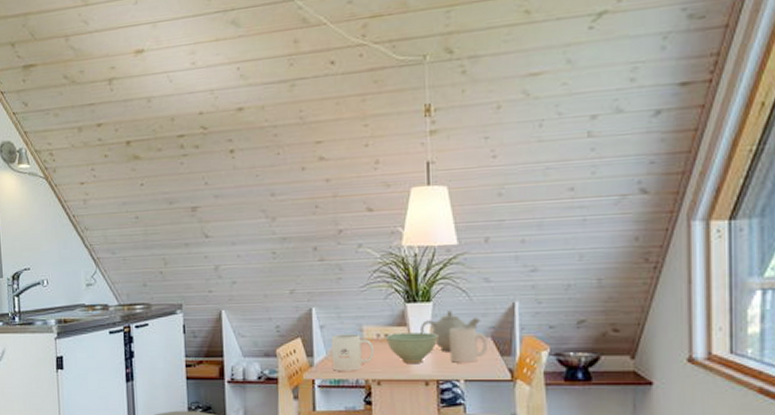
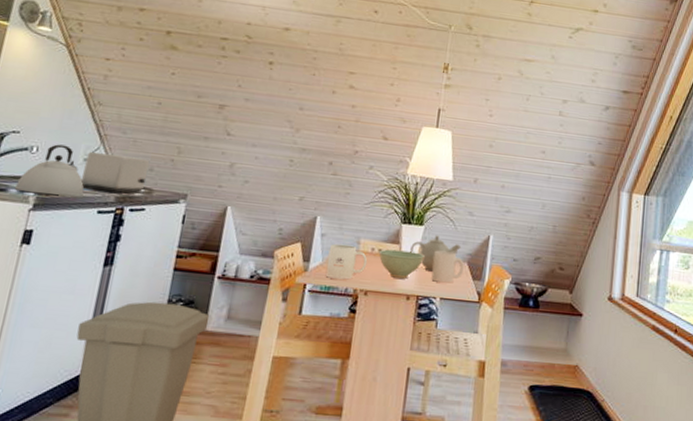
kettle: none [38,274,94,323] -> present [14,144,85,197]
toaster: none [88,275,143,313] -> present [80,152,150,194]

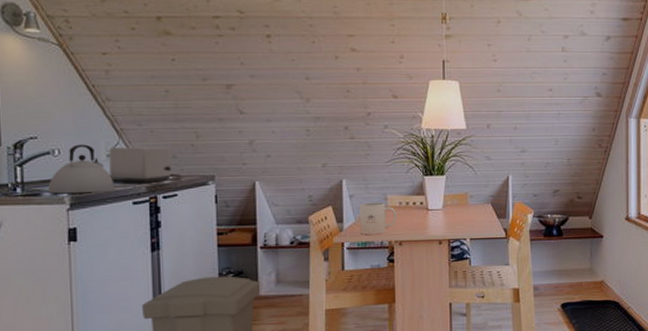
bowl: present [378,249,425,279] -> none [406,200,450,226]
teapot: present [410,235,462,272] -> none [436,182,484,216]
cup: present [431,250,464,284] -> none [459,196,488,225]

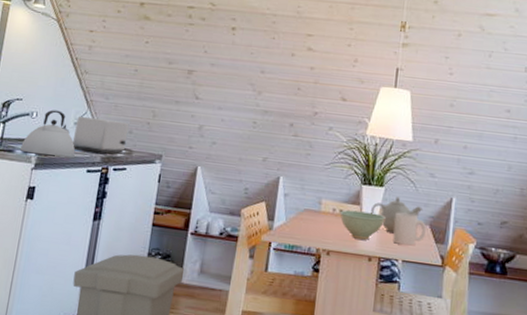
mug: present [359,202,398,236] -> none [289,203,329,240]
bowl: none [406,200,450,226] -> present [339,210,386,240]
teapot: none [436,182,484,216] -> present [371,196,423,234]
cup: none [459,196,488,225] -> present [393,212,426,246]

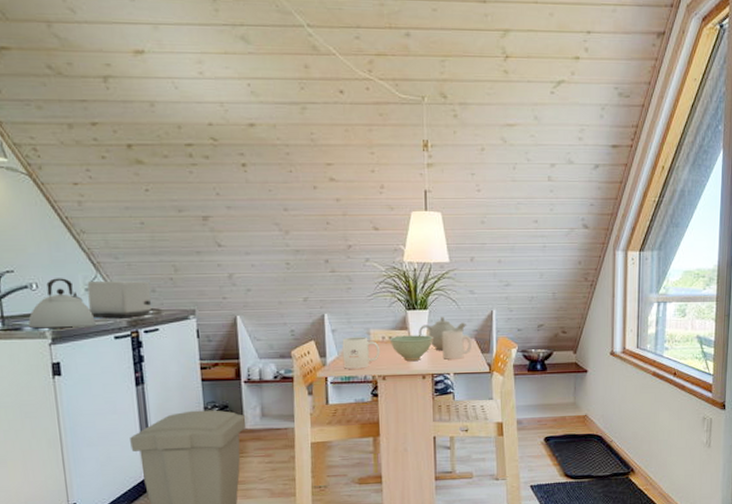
mug: none [289,203,329,240] -> present [342,336,381,370]

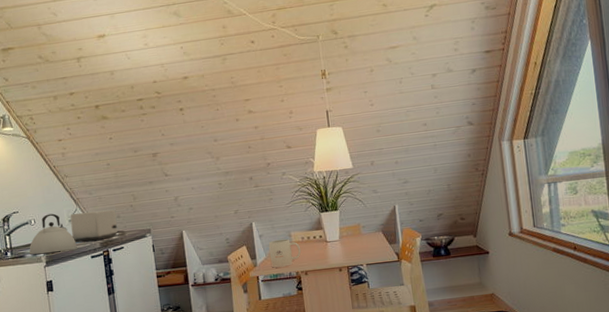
bowl: present [389,335,433,361] -> none [308,232,346,257]
teapot: present [419,317,467,351] -> none [332,215,374,245]
cup: present [442,330,472,360] -> none [352,225,380,253]

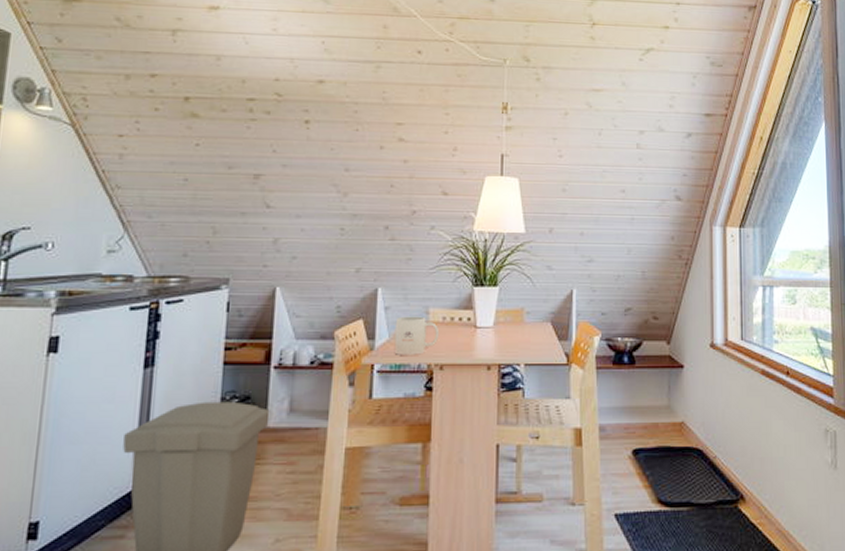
kettle: present [29,213,77,255] -> none [32,237,112,295]
toaster: present [70,209,118,243] -> none [106,243,183,286]

